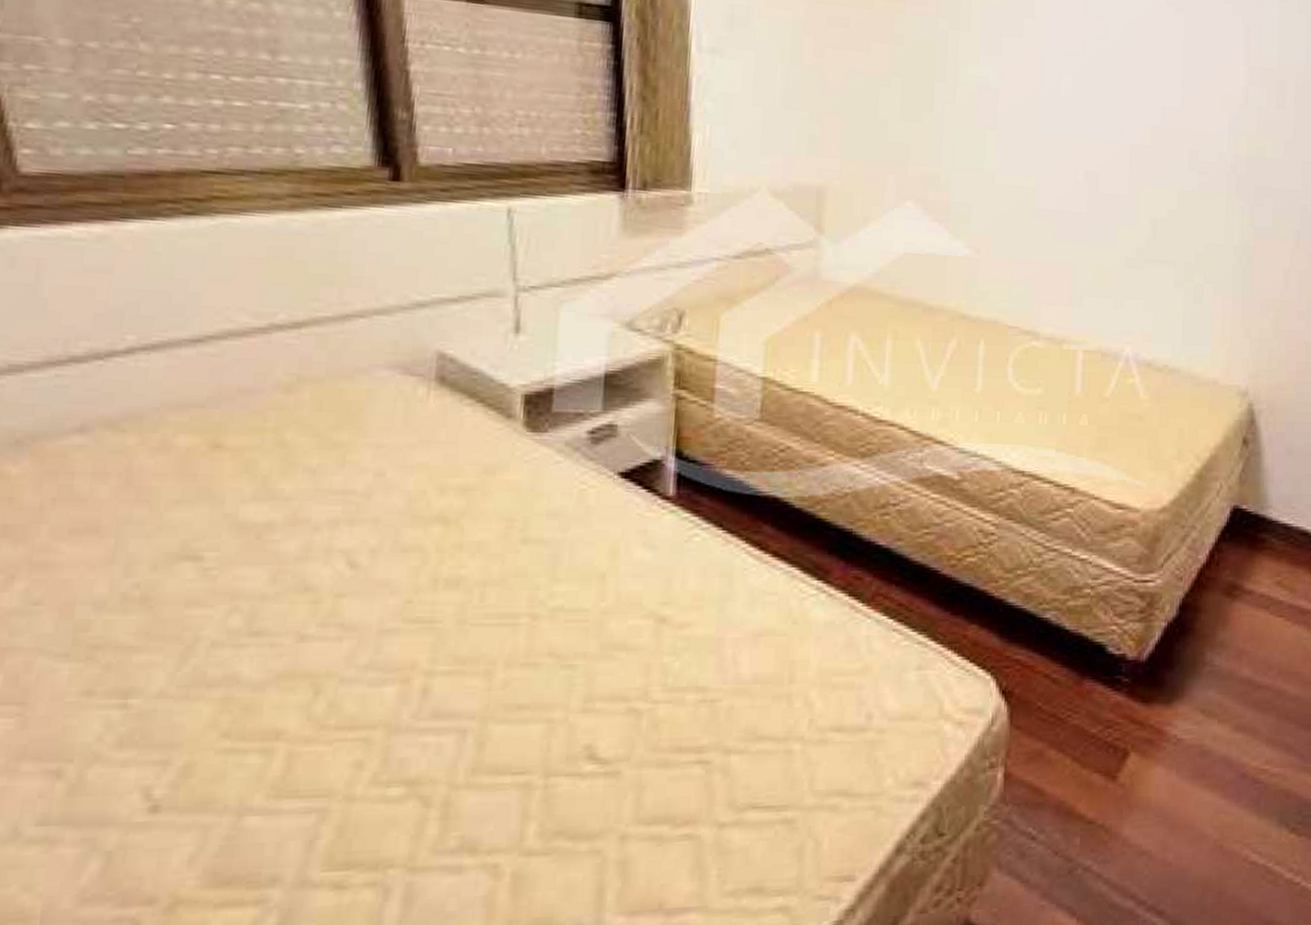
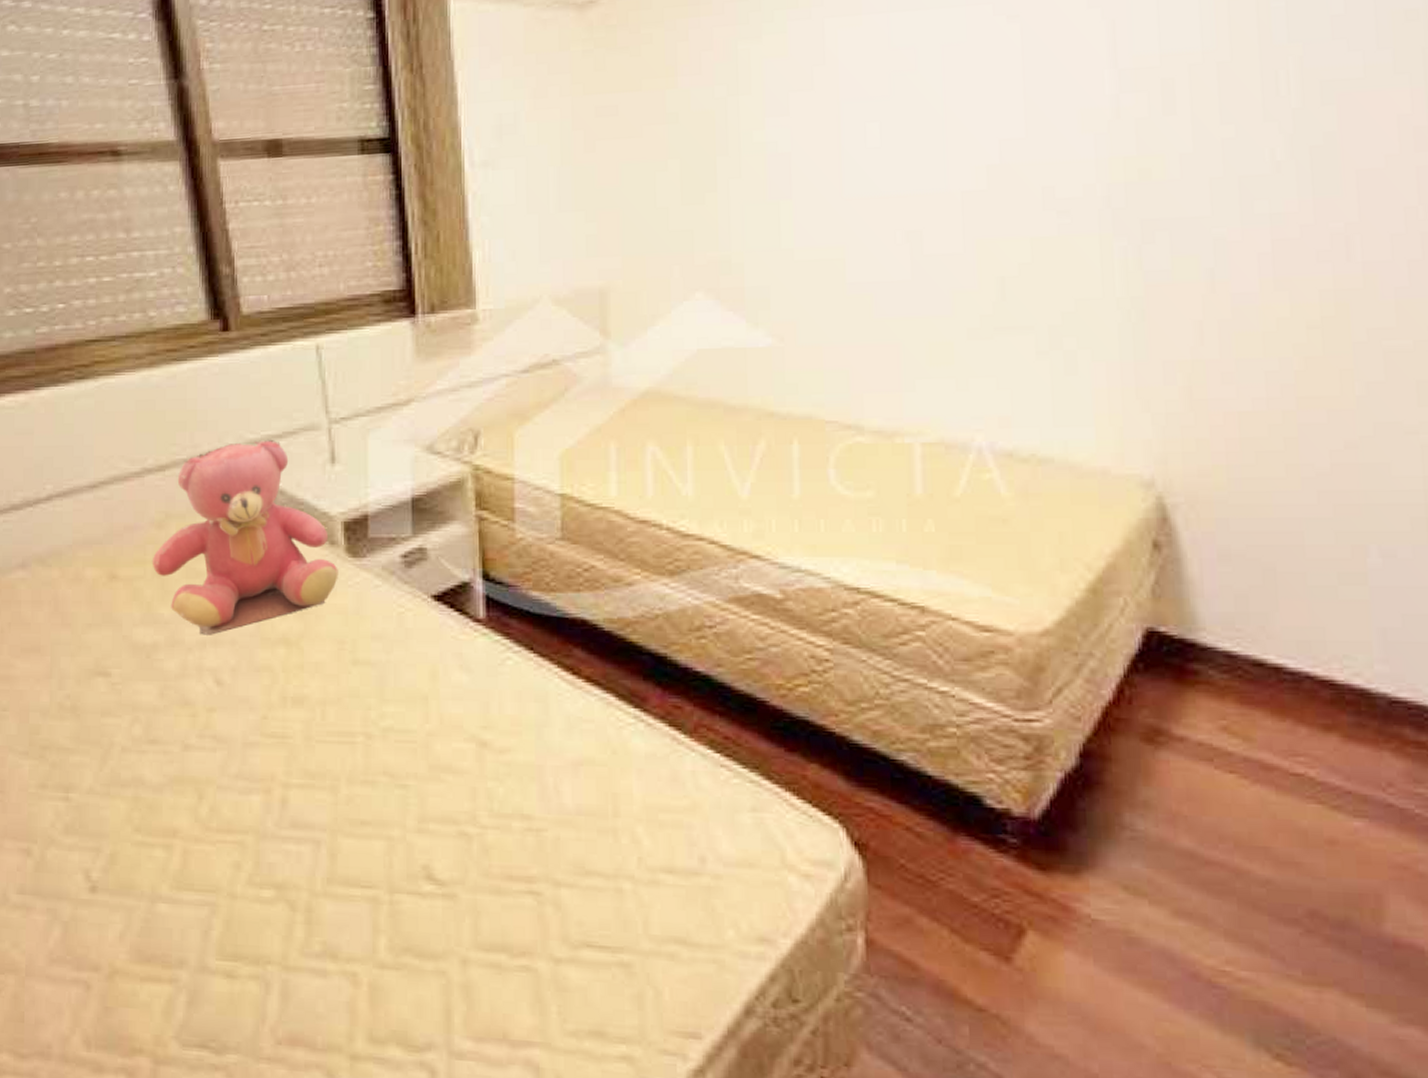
teddy bear: none [273,302,514,513] -> present [152,439,338,635]

